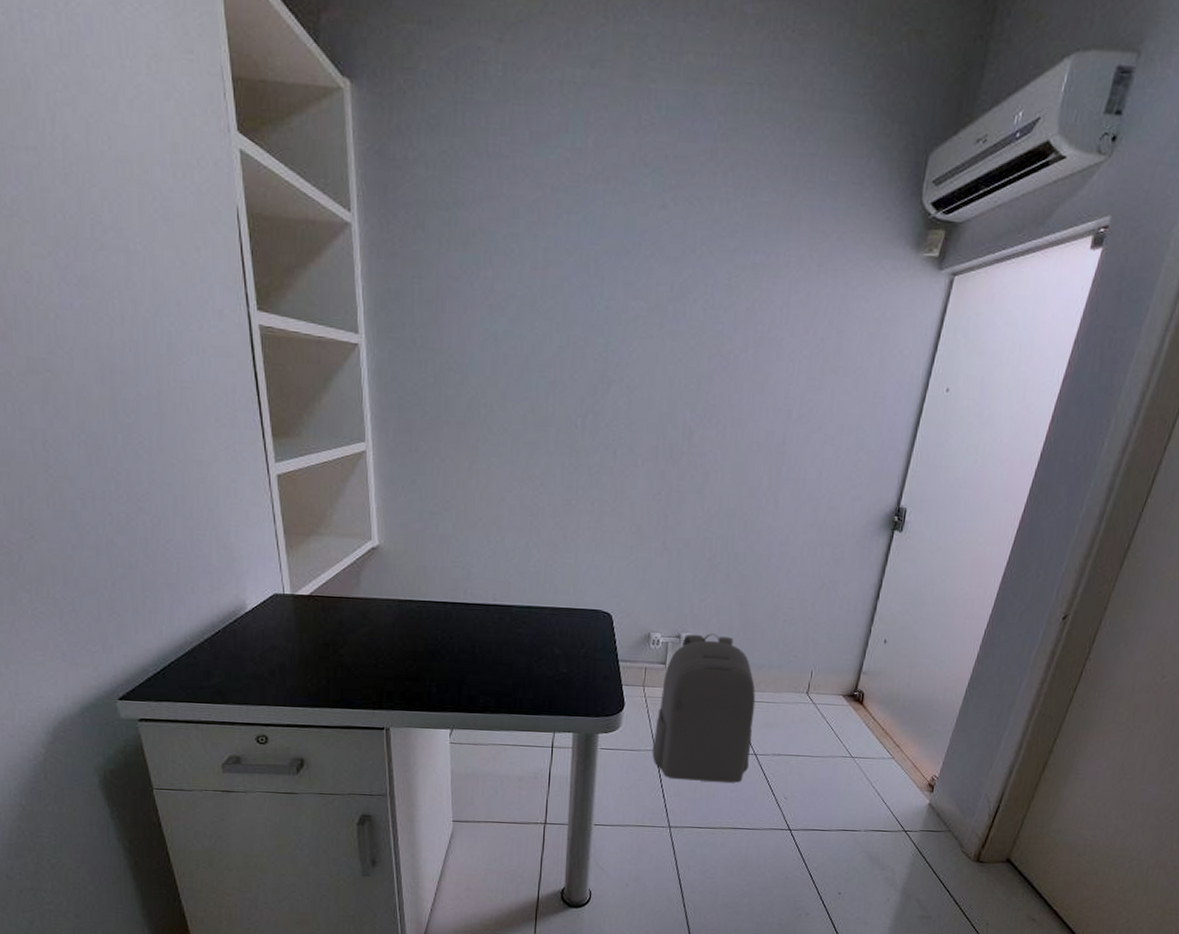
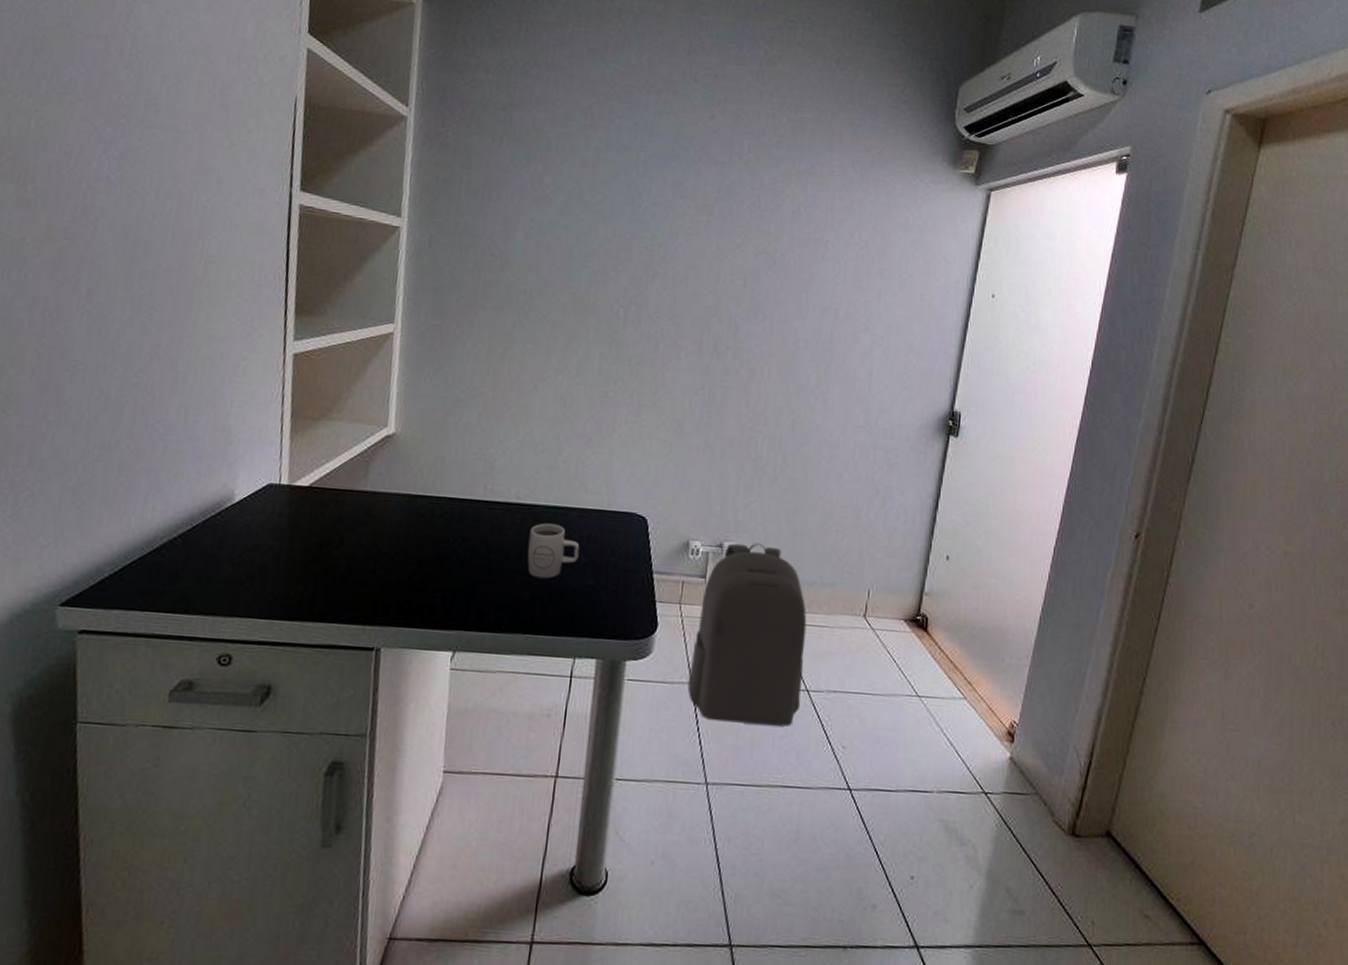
mug: none [507,621,553,669] -> present [527,523,580,579]

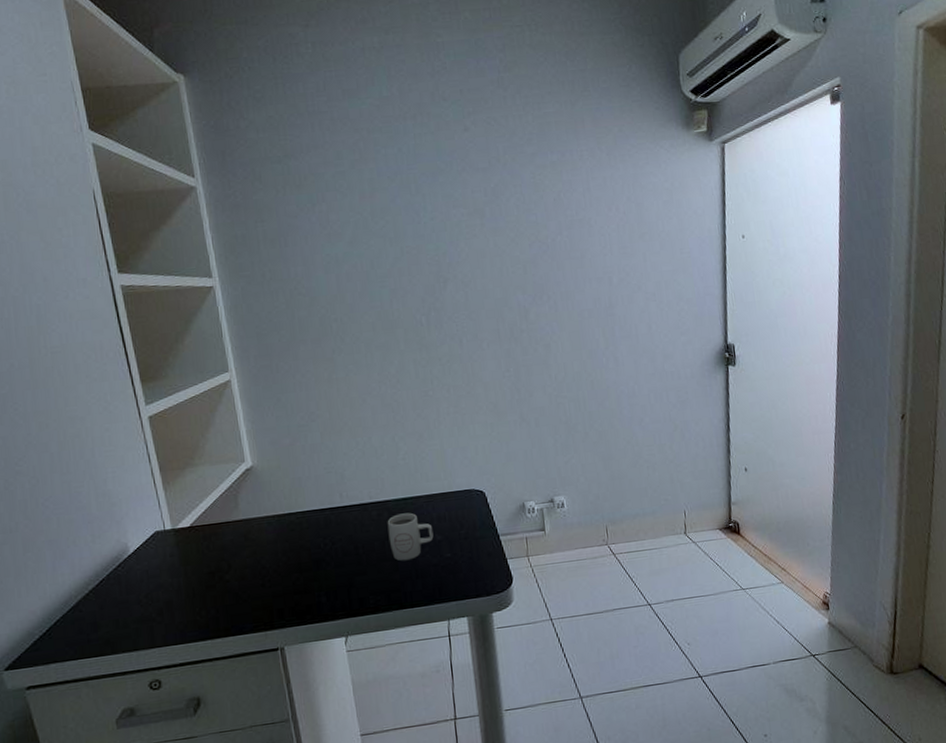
backpack: present [687,543,807,727] -> none [545,492,646,646]

